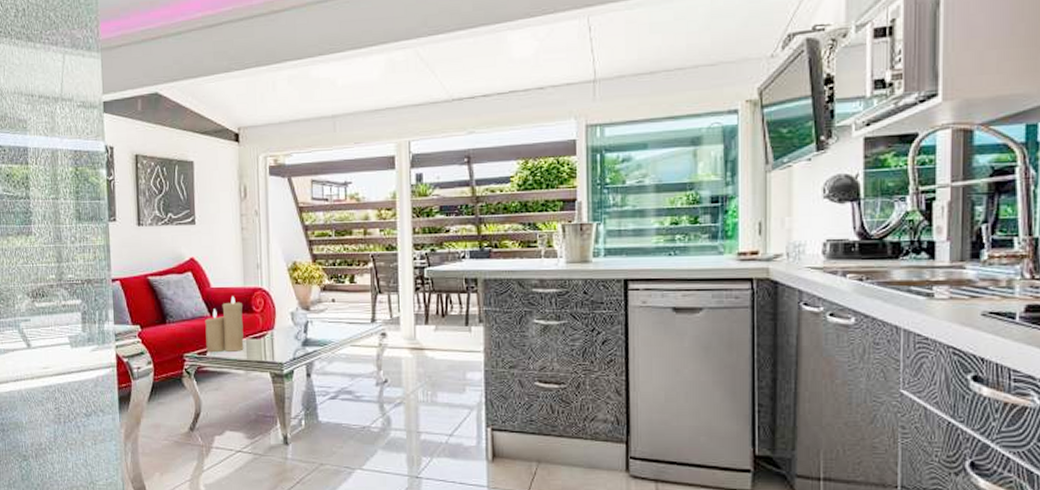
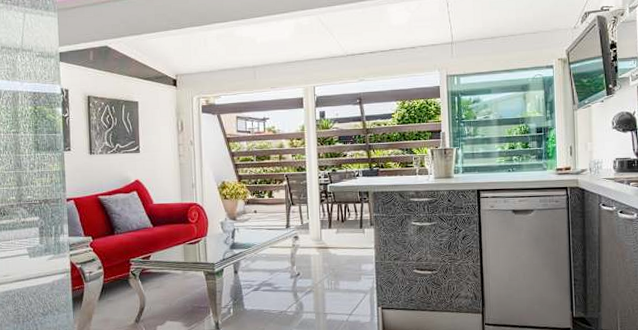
candle: present [205,296,244,353] -> none [148,211,182,258]

